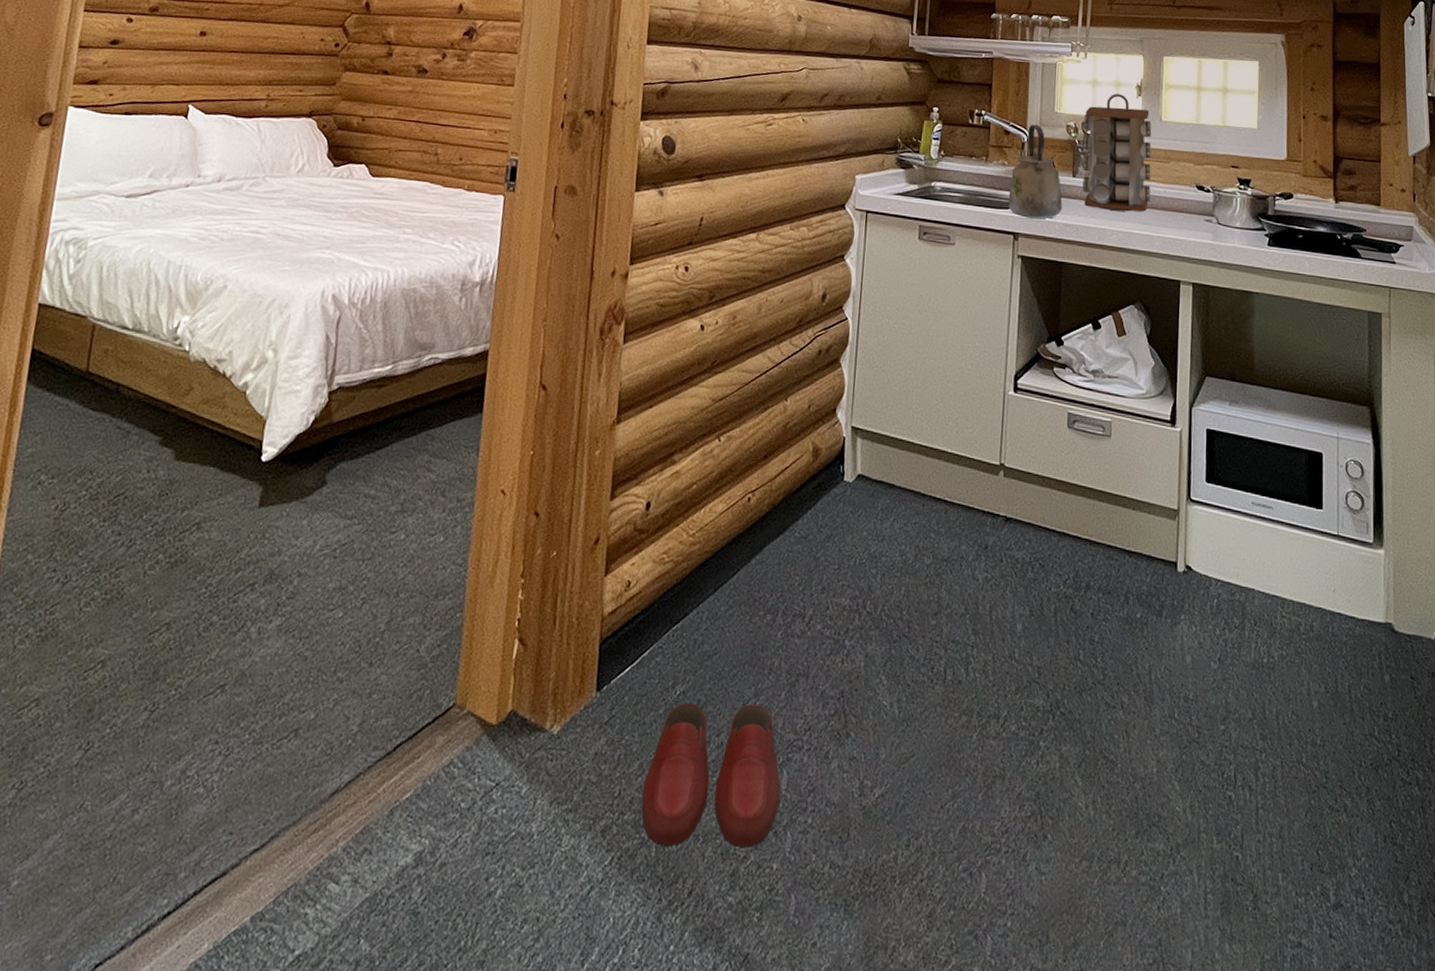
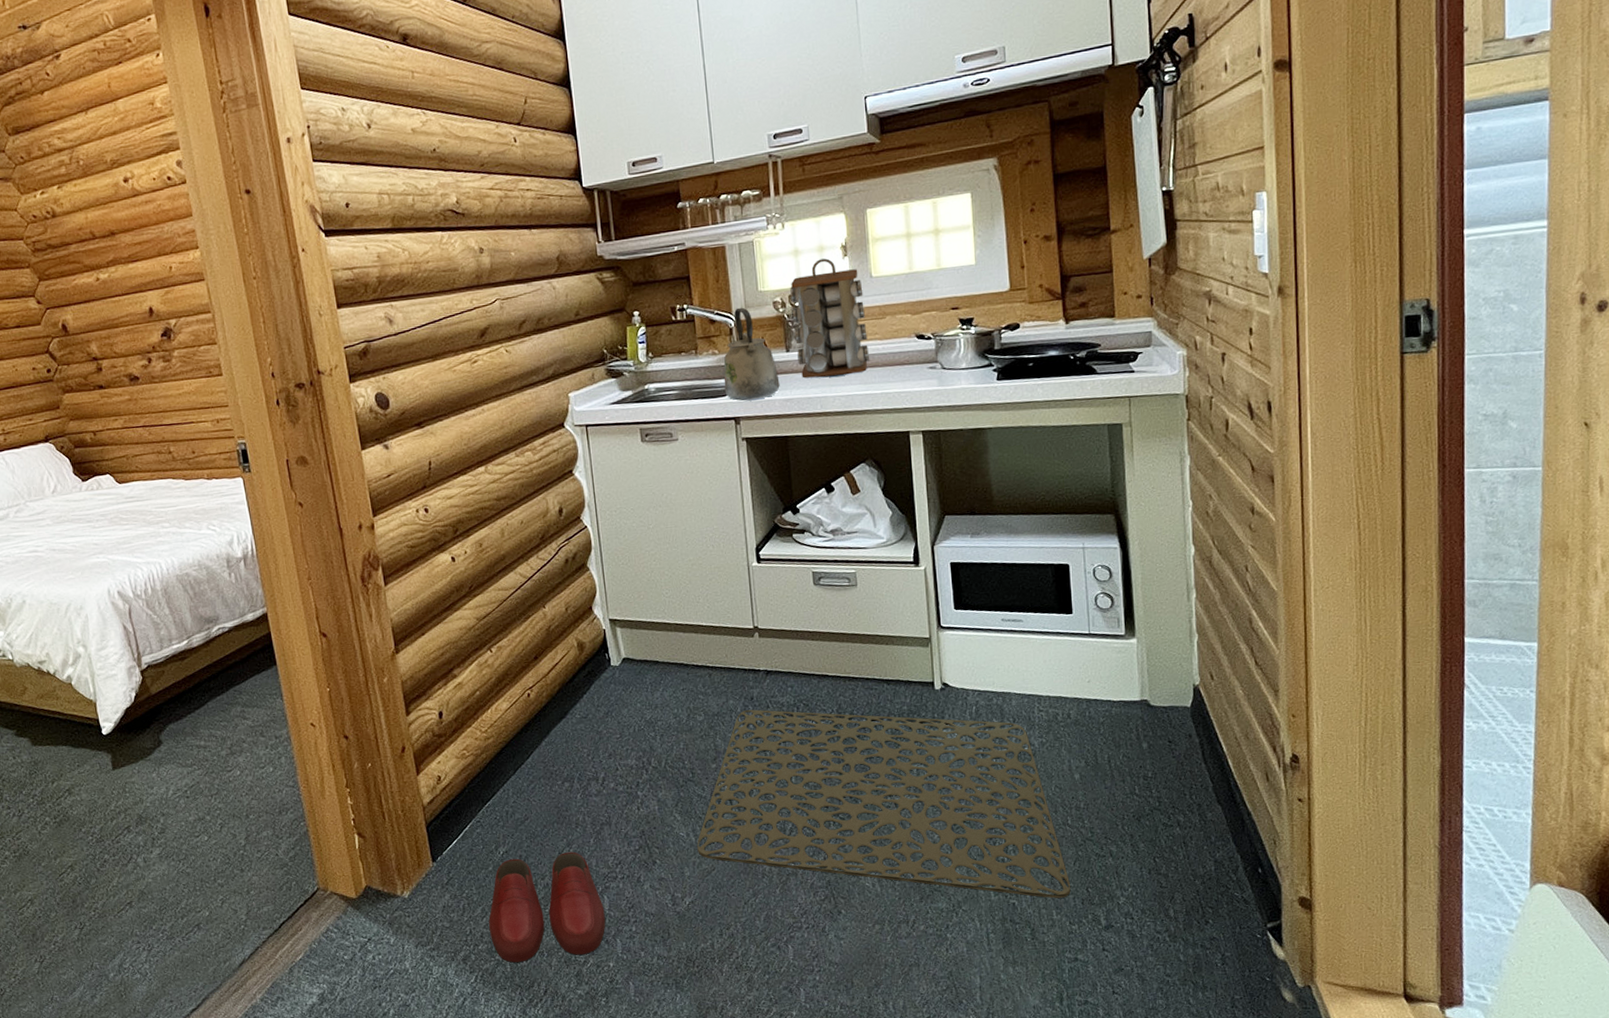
bath mat: none [899,559,1299,858] -> present [697,709,1070,899]

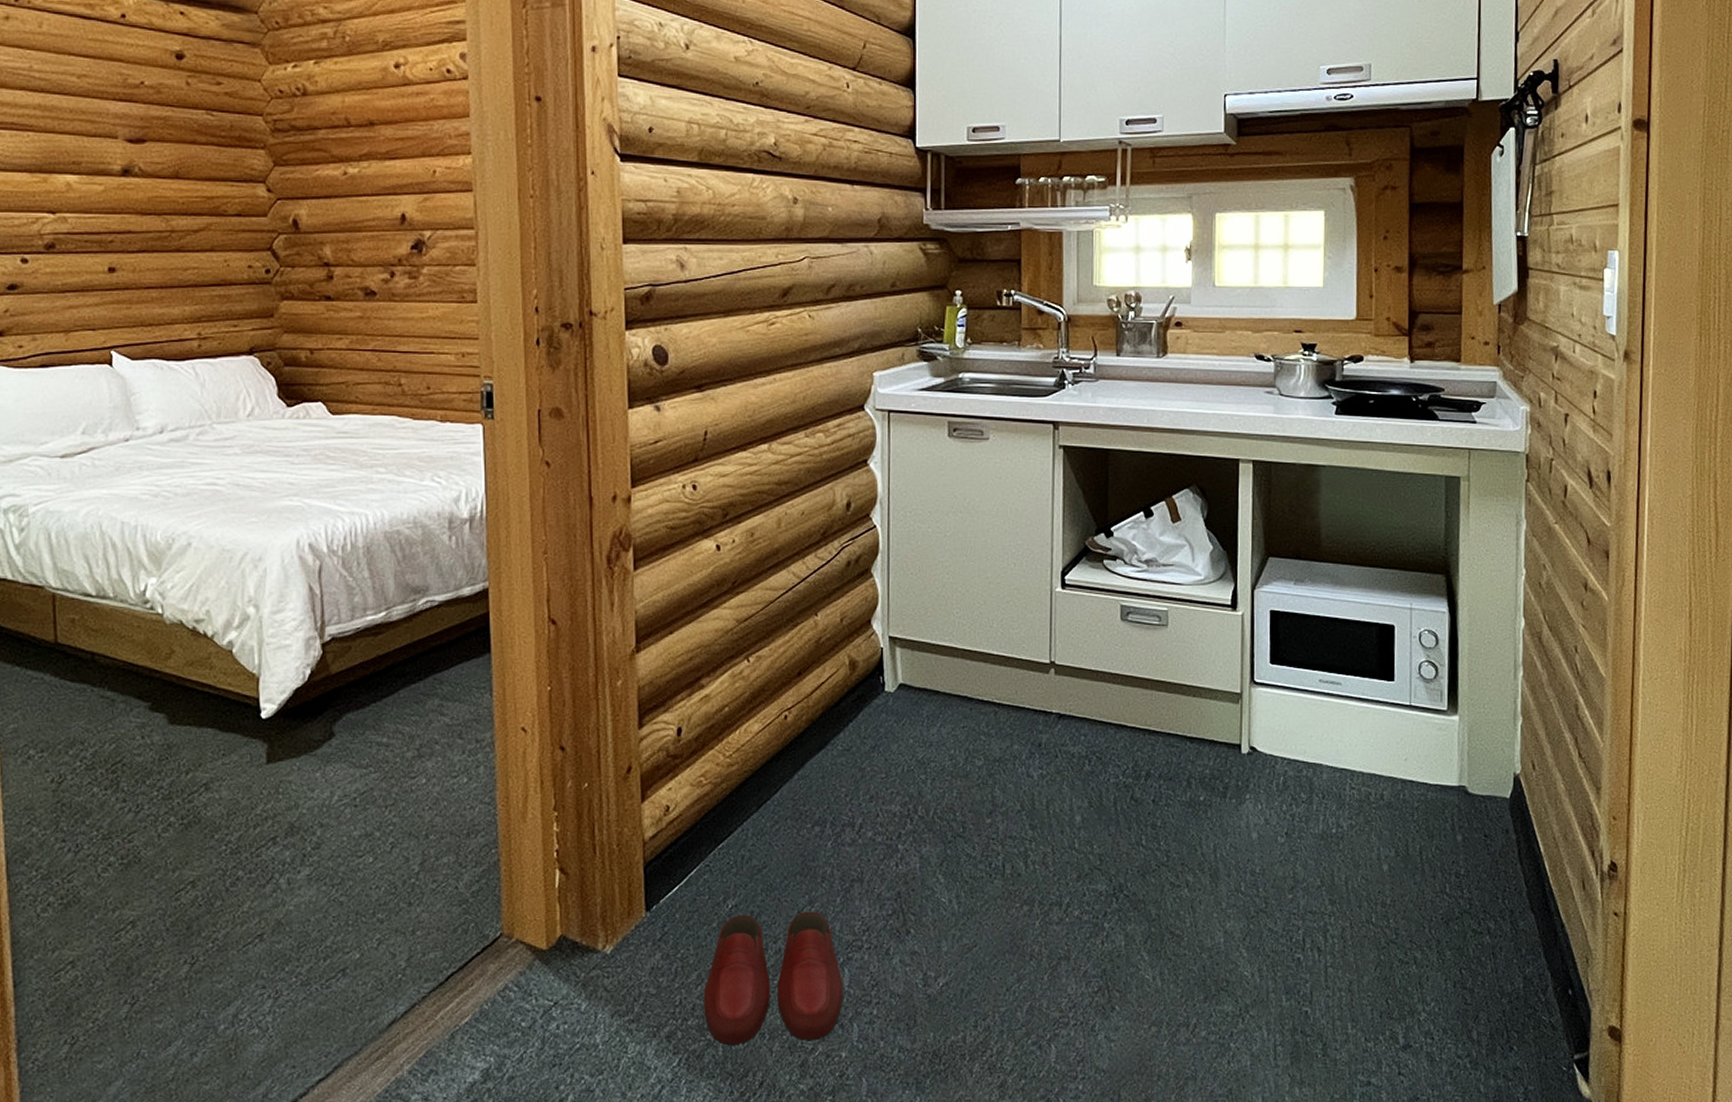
bath mat: present [697,709,1070,899] -> none [959,757,1369,1009]
kettle: present [723,307,780,401] -> none [1045,301,1106,405]
spice rack: present [790,258,870,379] -> none [1126,260,1205,389]

